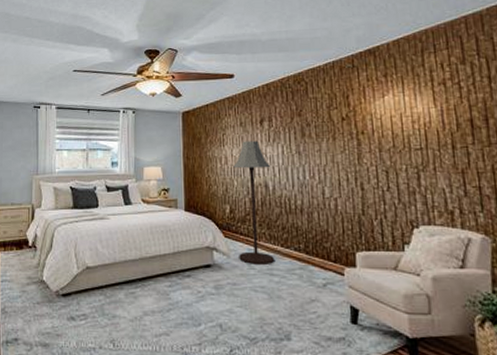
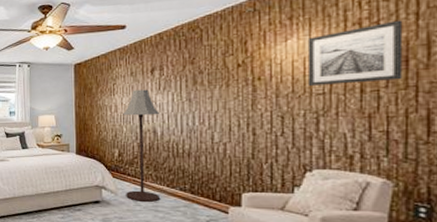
wall art: none [402,82,485,142] -> present [307,20,403,87]

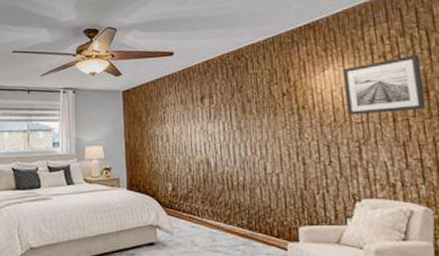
floor lamp: present [123,89,159,203] -> none [175,118,217,242]

